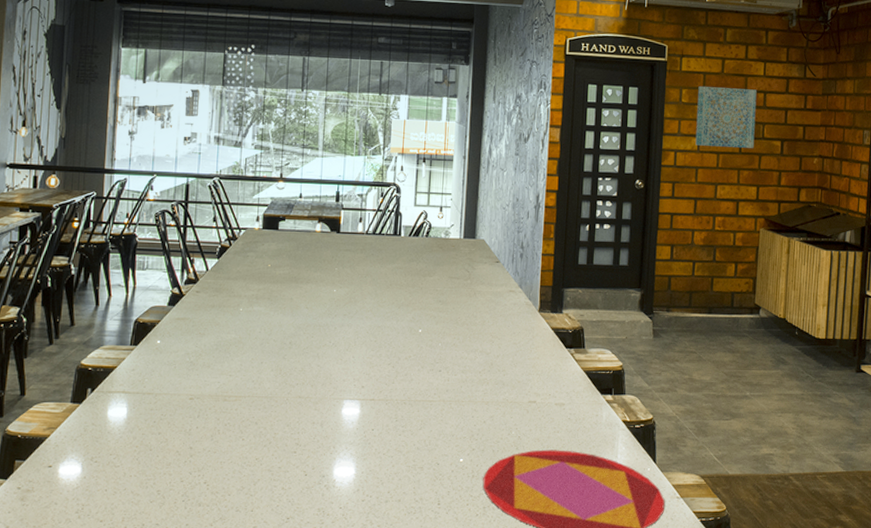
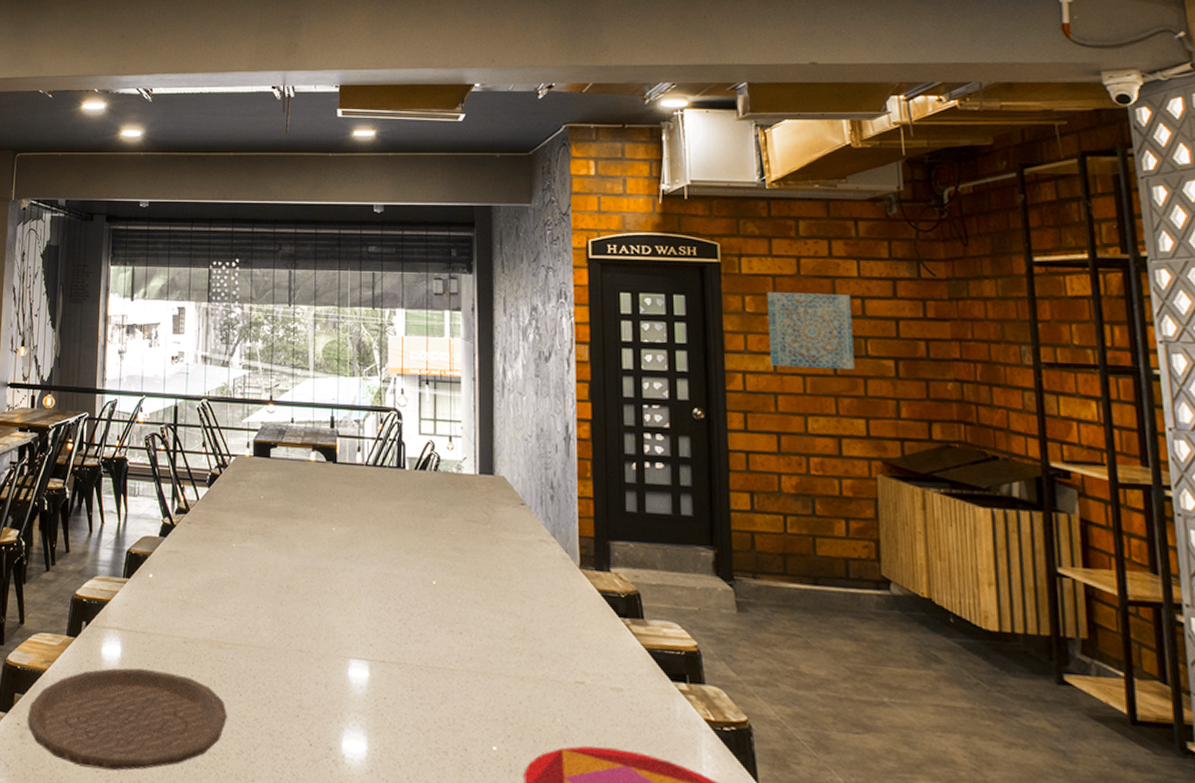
plate: none [28,426,231,519] -> present [27,668,228,771]

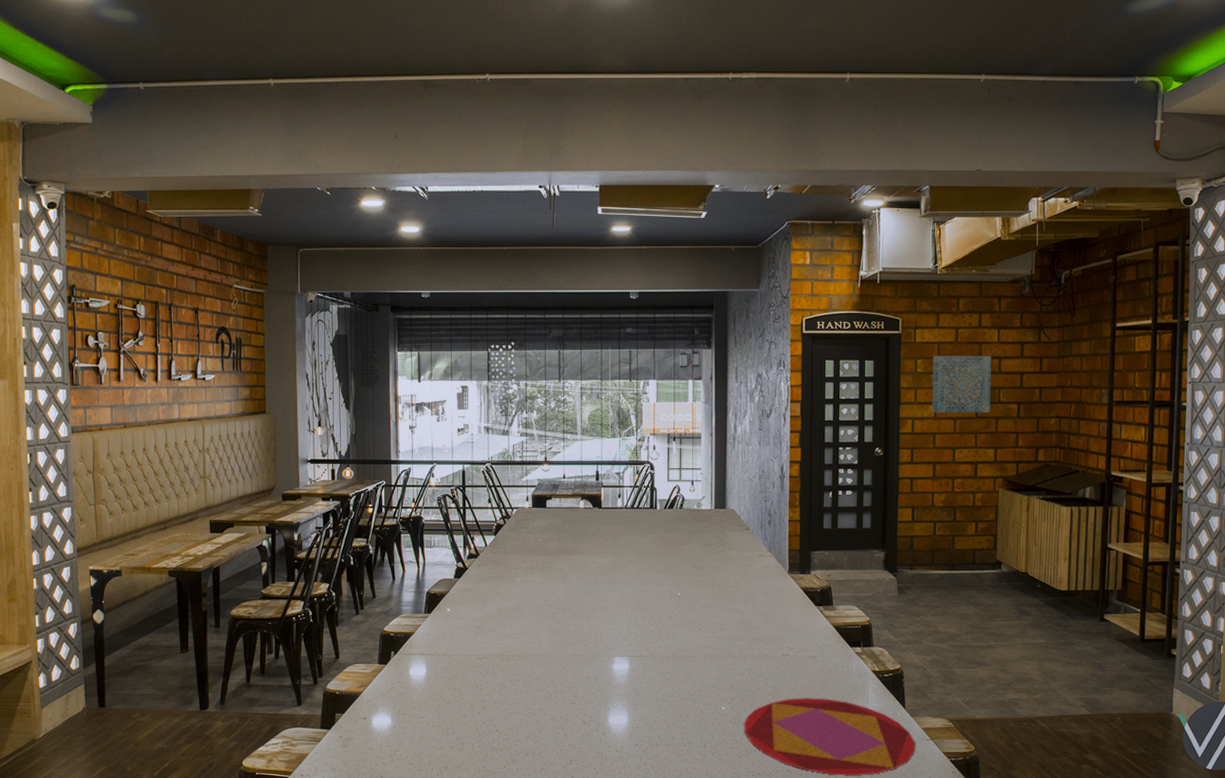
plate: present [27,668,228,771] -> none [348,683,518,762]

